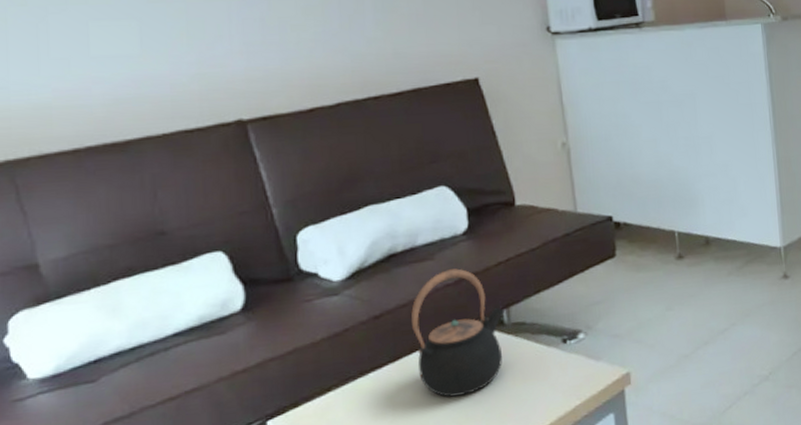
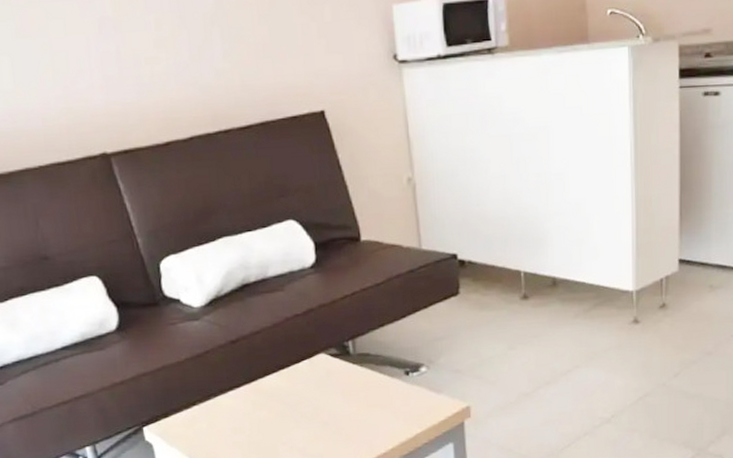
teapot: present [411,268,506,397] -> none [264,300,351,418]

